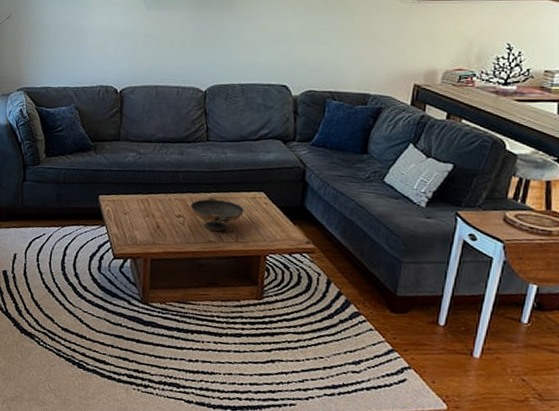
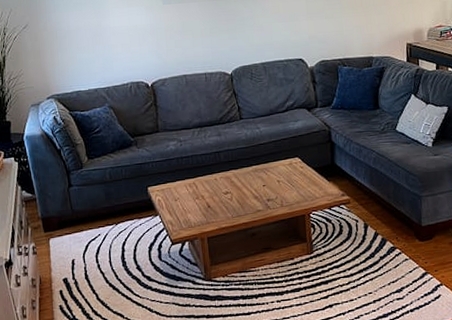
decorative bowl: present [190,197,245,231] -> none [235,170,285,200]

